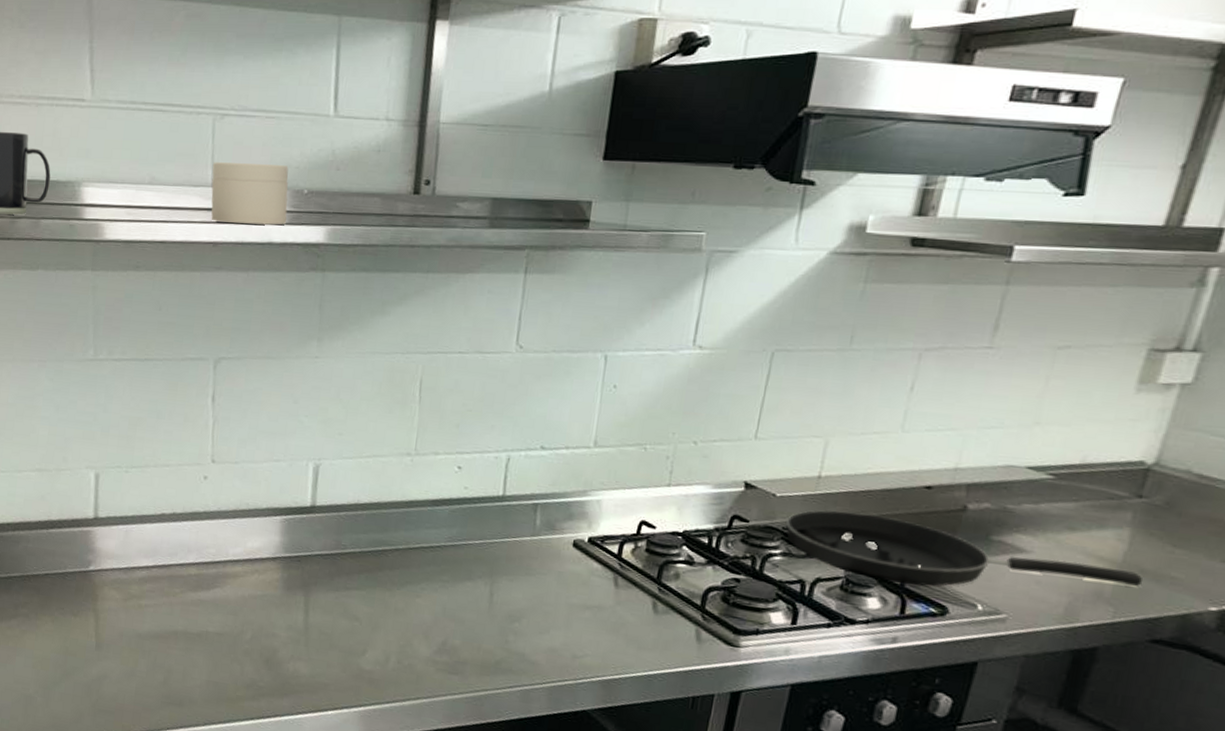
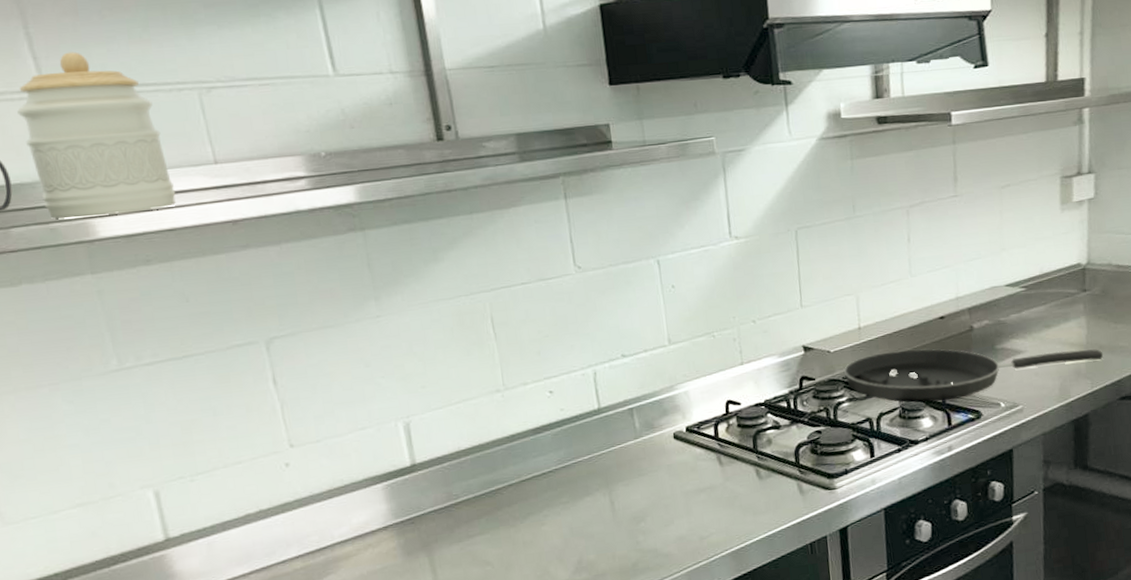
jar: none [67,68,174,222] -> present [16,52,176,219]
jar: present [211,162,289,225] -> none [210,131,311,199]

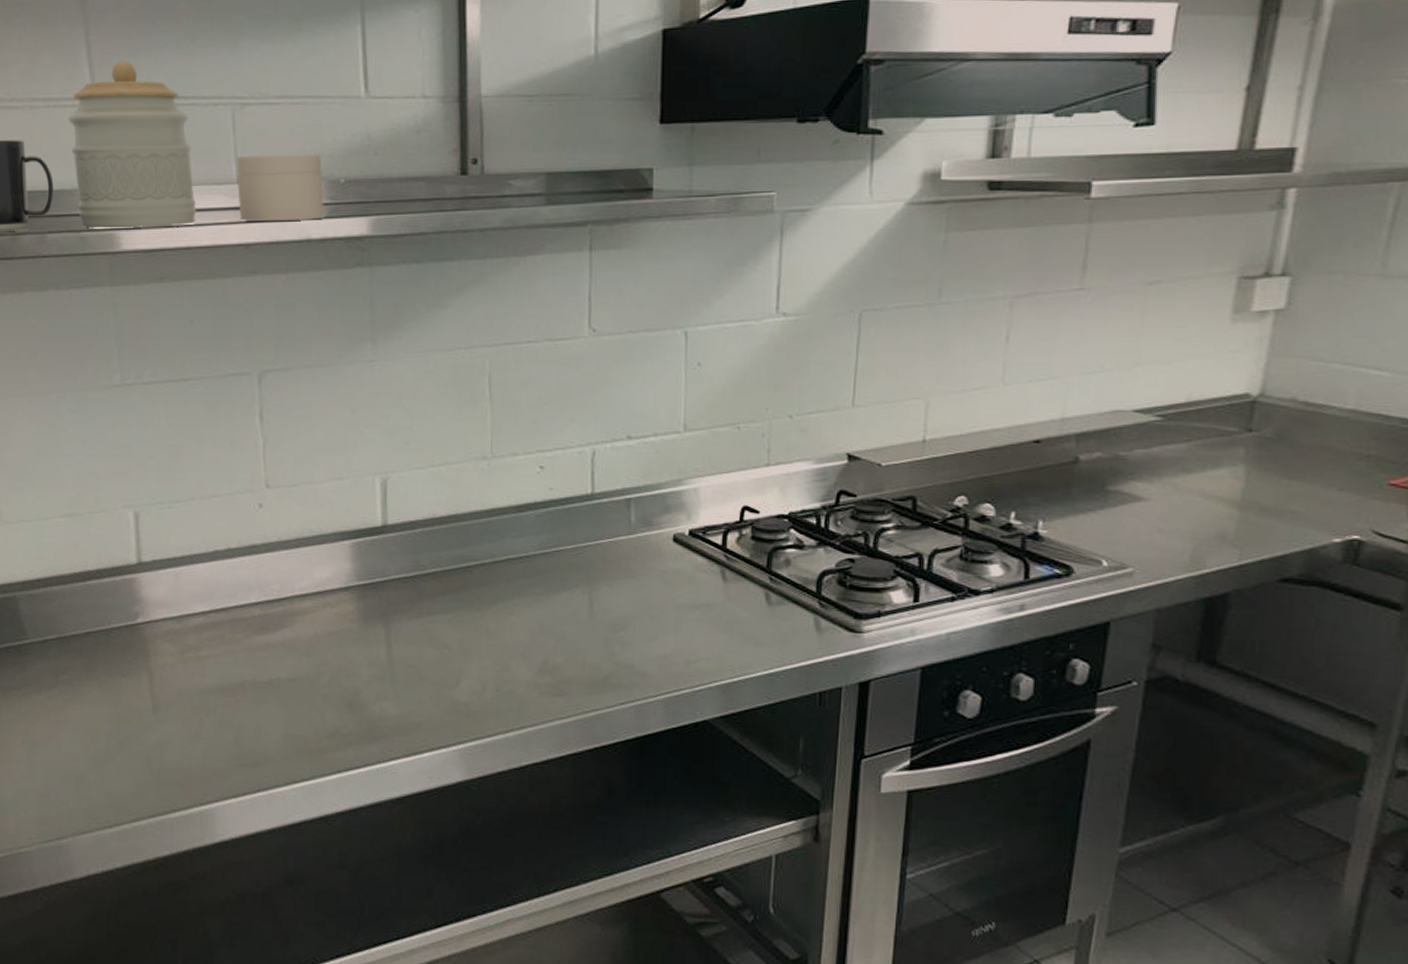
jar: none [210,131,311,199] -> present [236,154,325,221]
frying pan: present [843,349,1103,403] -> none [894,475,1263,547]

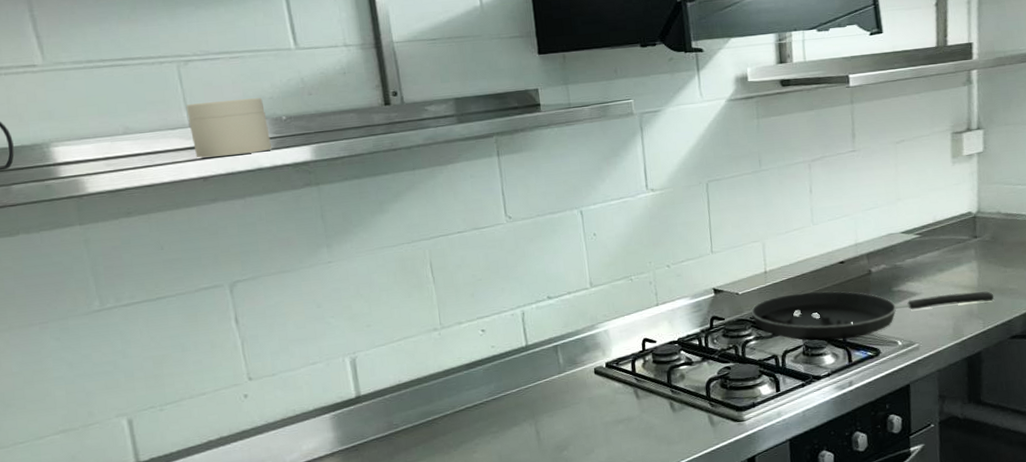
jar: present [67,61,197,229] -> none [20,31,155,177]
frying pan: none [894,475,1263,547] -> present [751,291,994,341]

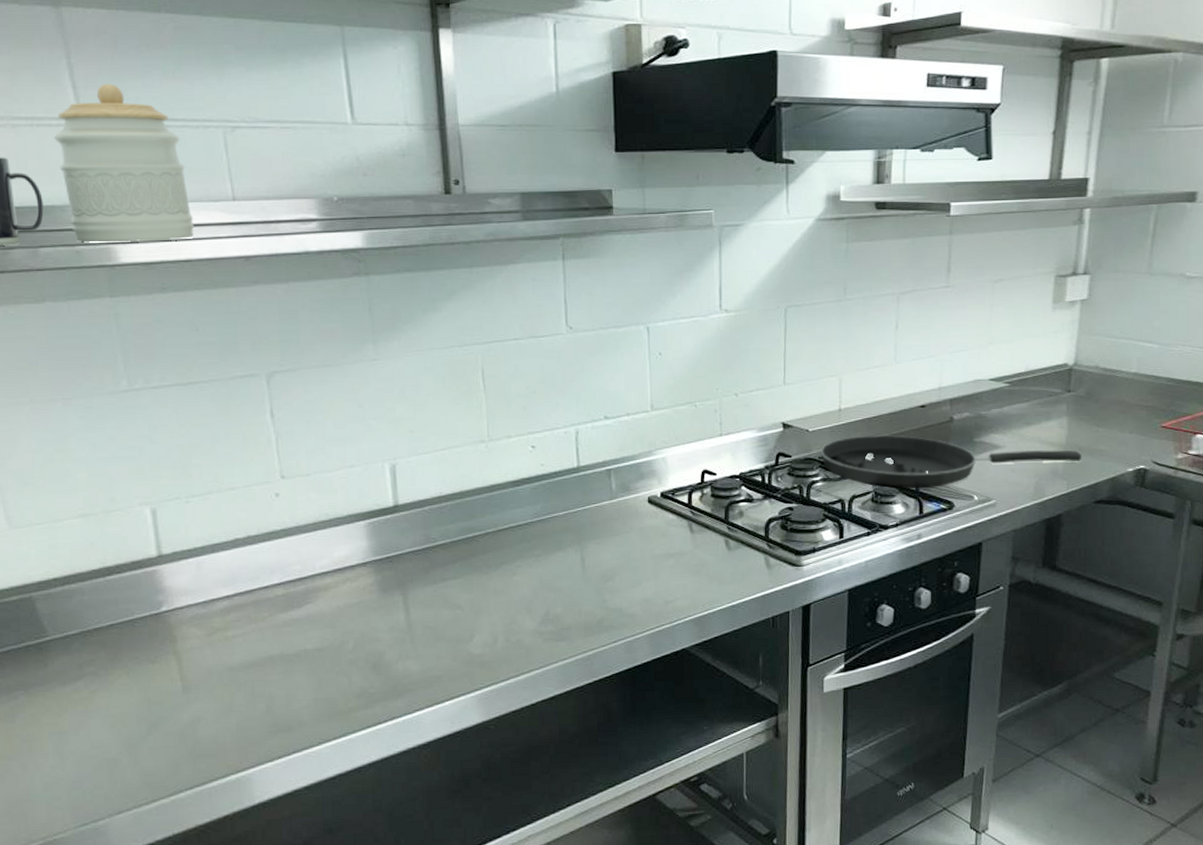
jar: none [20,31,155,177] -> present [53,84,195,243]
jar: present [186,98,273,158] -> none [230,174,321,235]

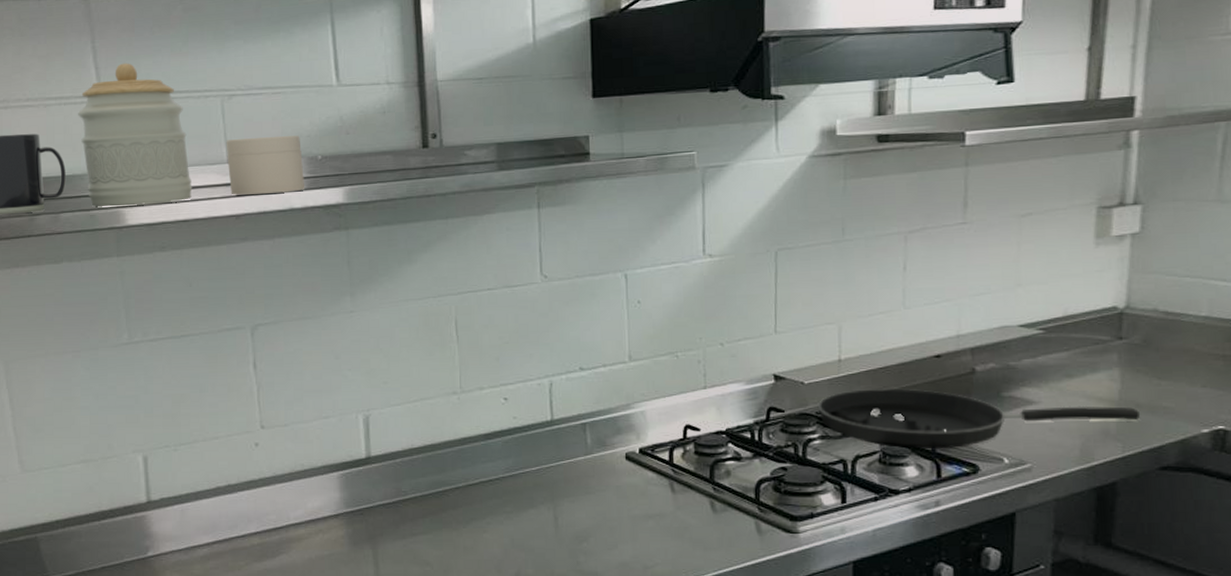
jar: none [230,174,321,235] -> present [226,135,305,195]

